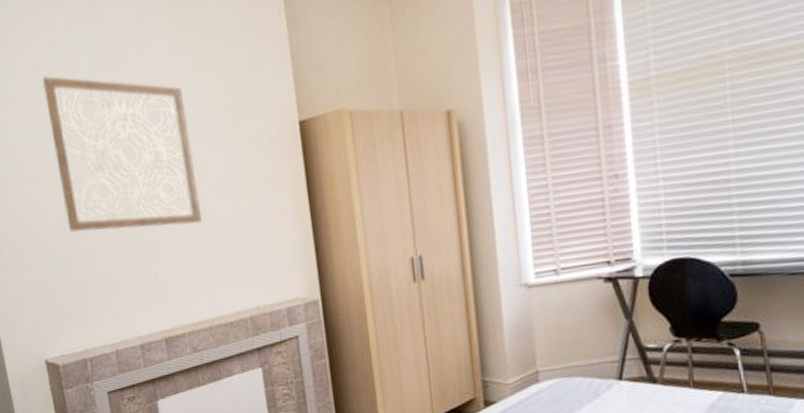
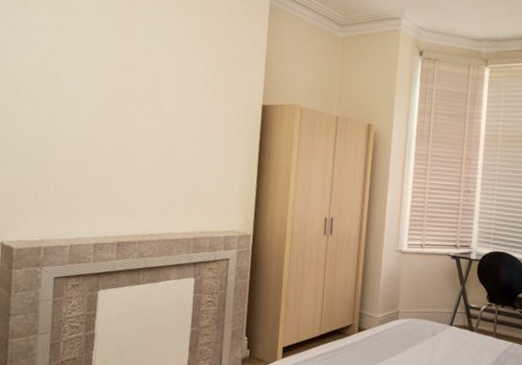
wall art: present [42,76,202,233] -> none [52,20,176,160]

